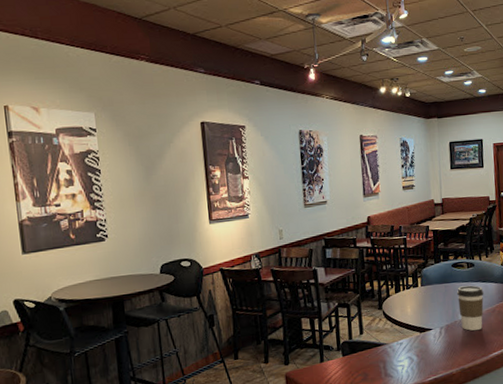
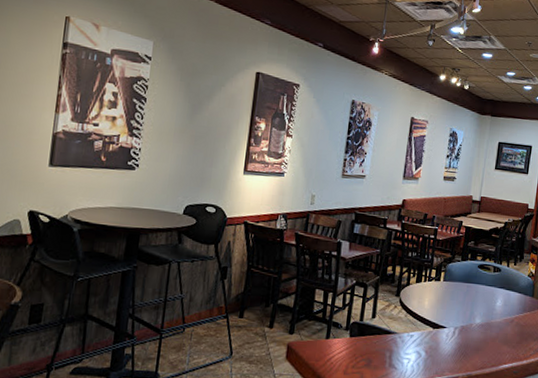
coffee cup: present [456,285,484,331] -> none [476,289,506,338]

